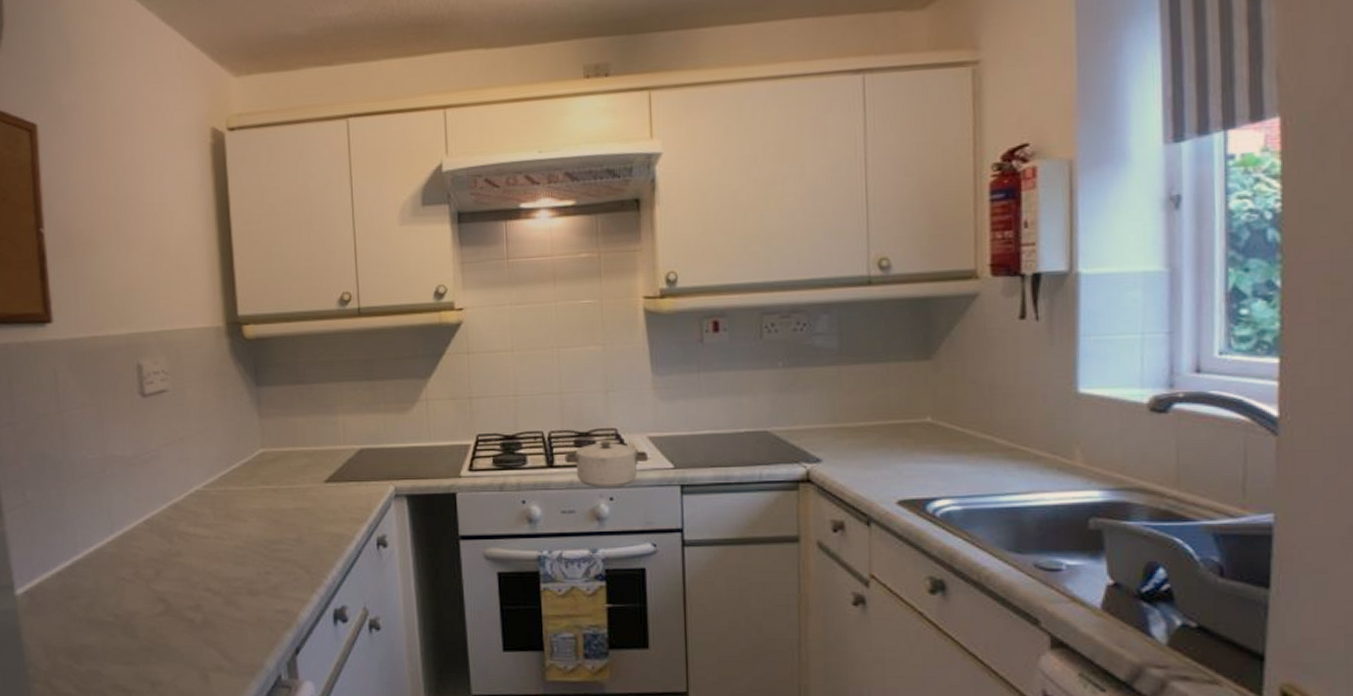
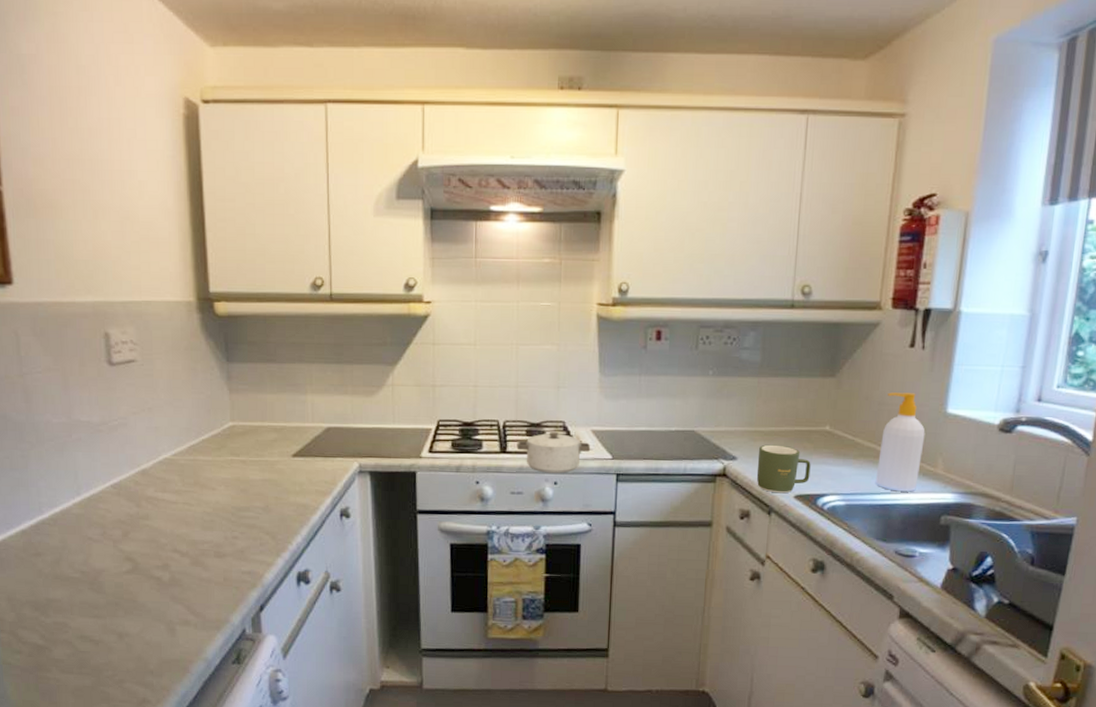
mug: none [847,442,914,500] -> present [756,444,811,494]
soap bottle: none [997,372,1054,491] -> present [875,392,925,492]

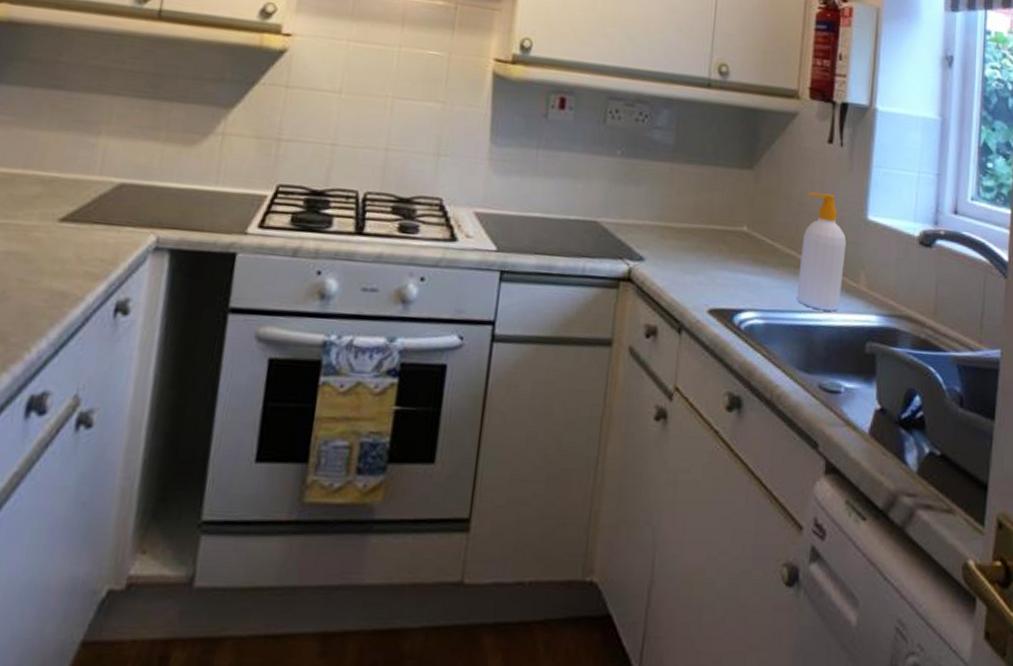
cooking pot: present [516,431,591,474] -> none [377,210,472,267]
mug: present [756,444,811,494] -> none [666,244,727,307]

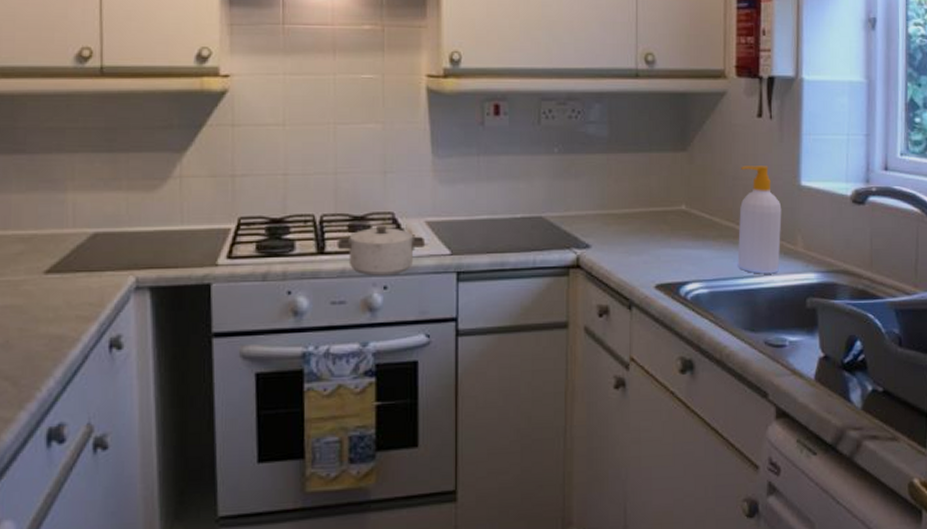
cooking pot: none [377,210,472,267] -> present [337,225,426,276]

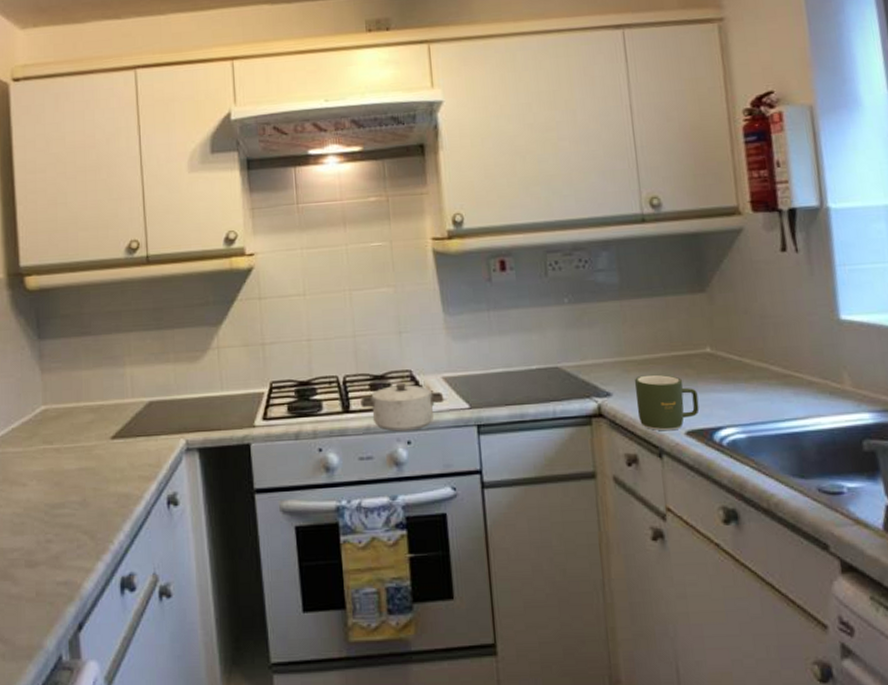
mug: none [613,228,670,284] -> present [635,374,700,431]
soap bottle: present [737,166,782,274] -> none [768,301,826,416]

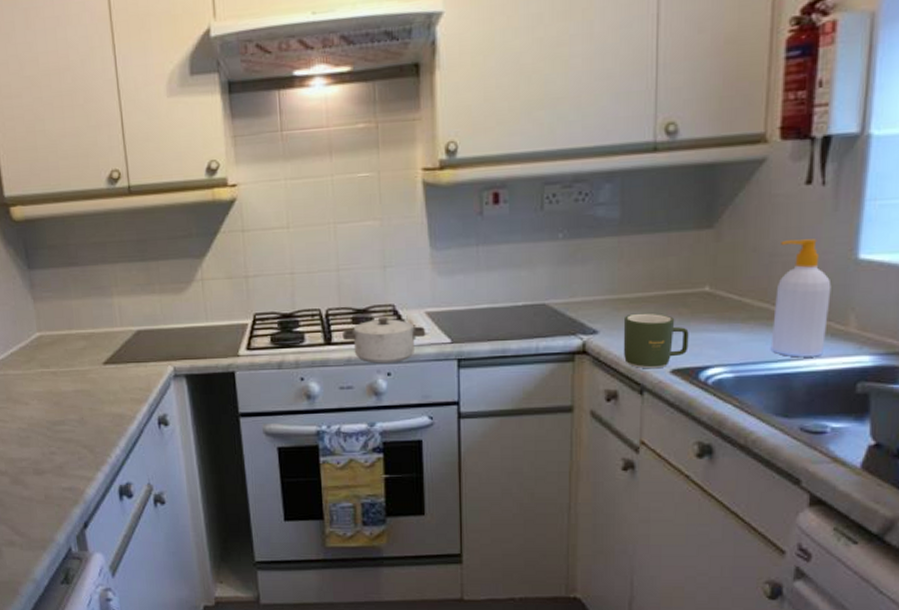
soap bottle: none [768,301,826,416] -> present [770,239,832,358]

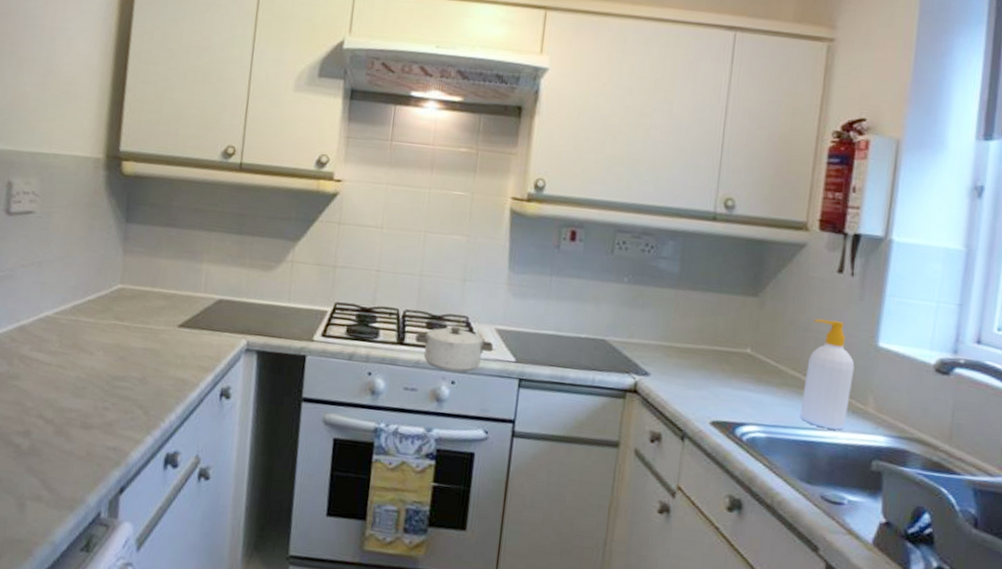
mug: present [623,313,689,369] -> none [670,362,730,418]

